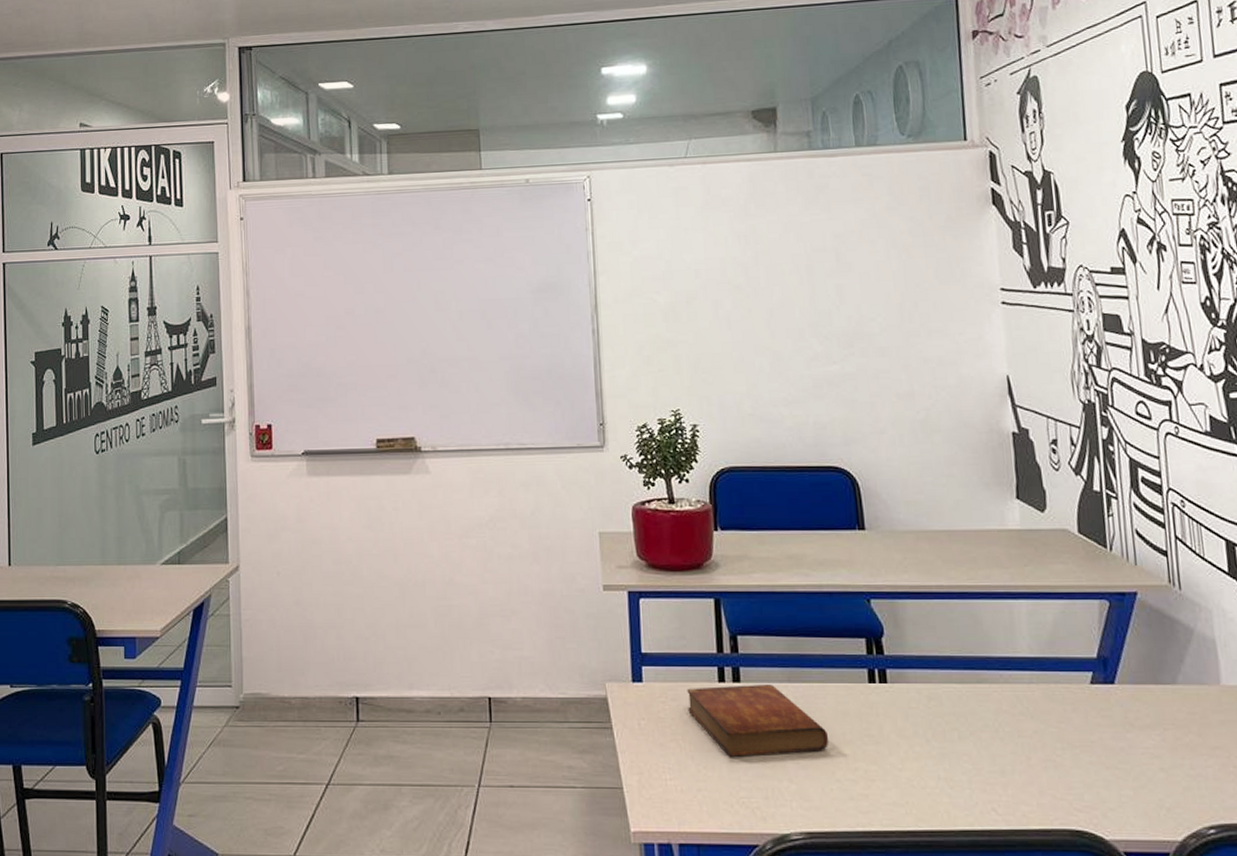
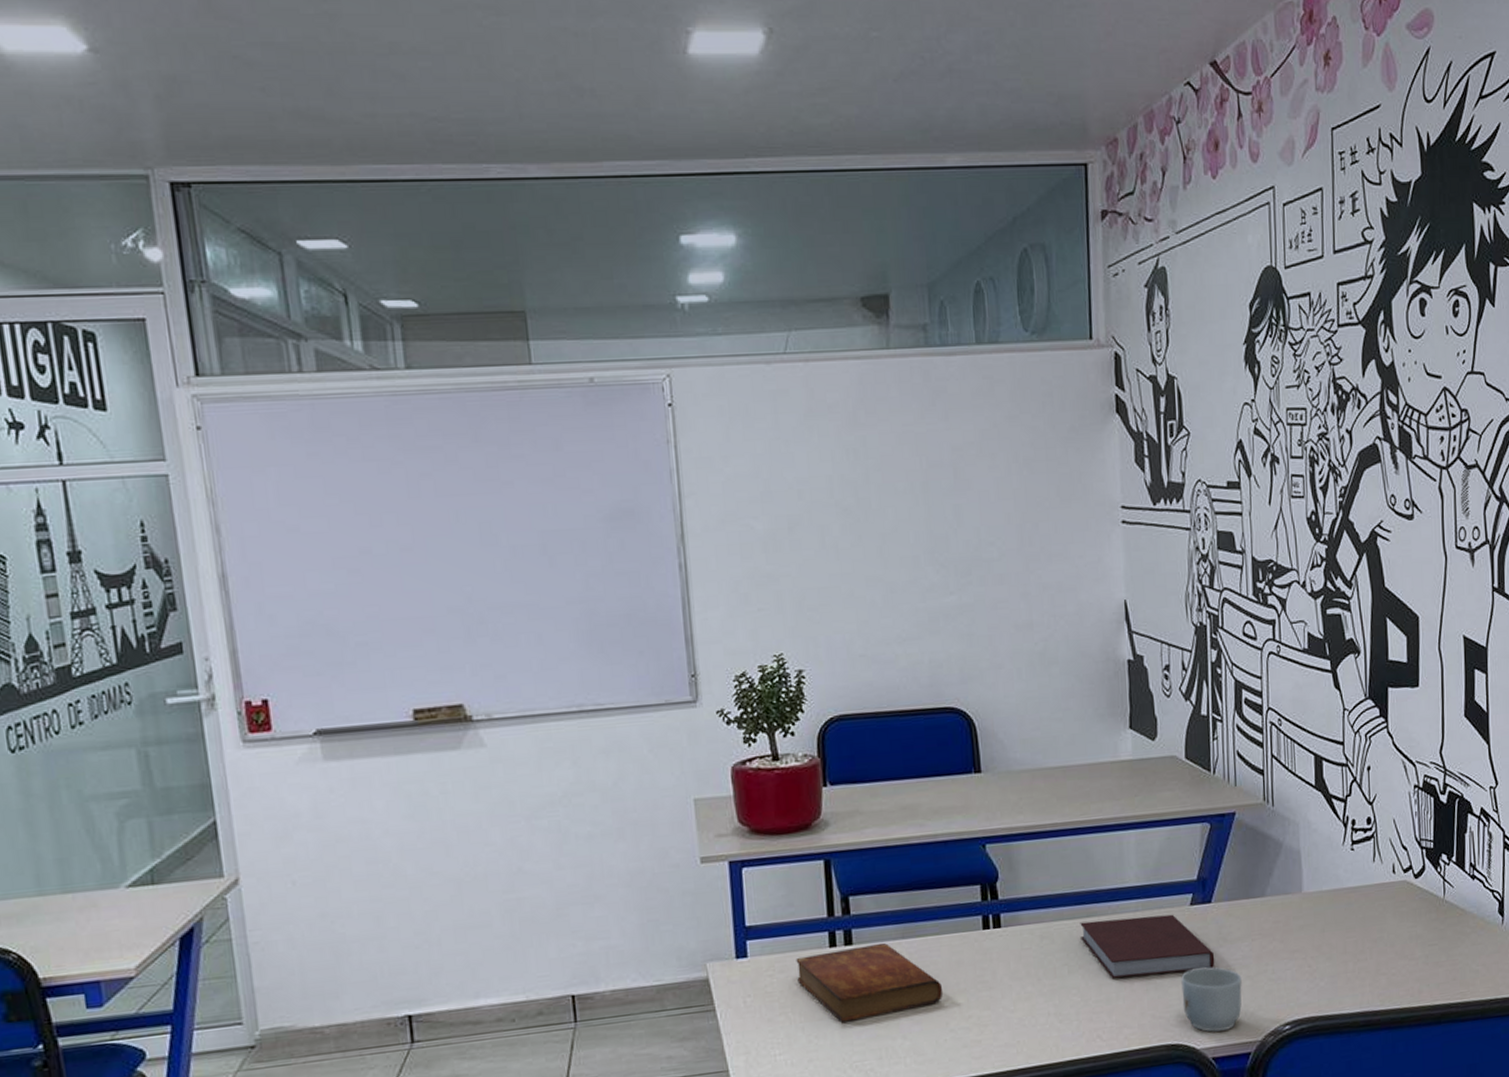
notebook: none [970,688,1122,754] -> present [1080,914,1215,978]
mug: none [1083,752,1156,824] -> present [1181,967,1242,1032]

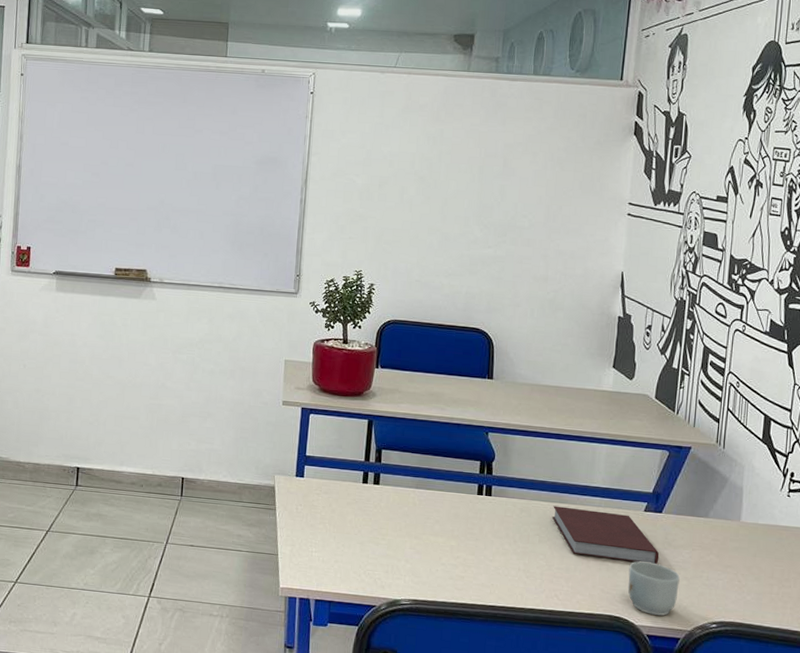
bible: present [796,942,943,1023] -> none [336,485,441,542]

